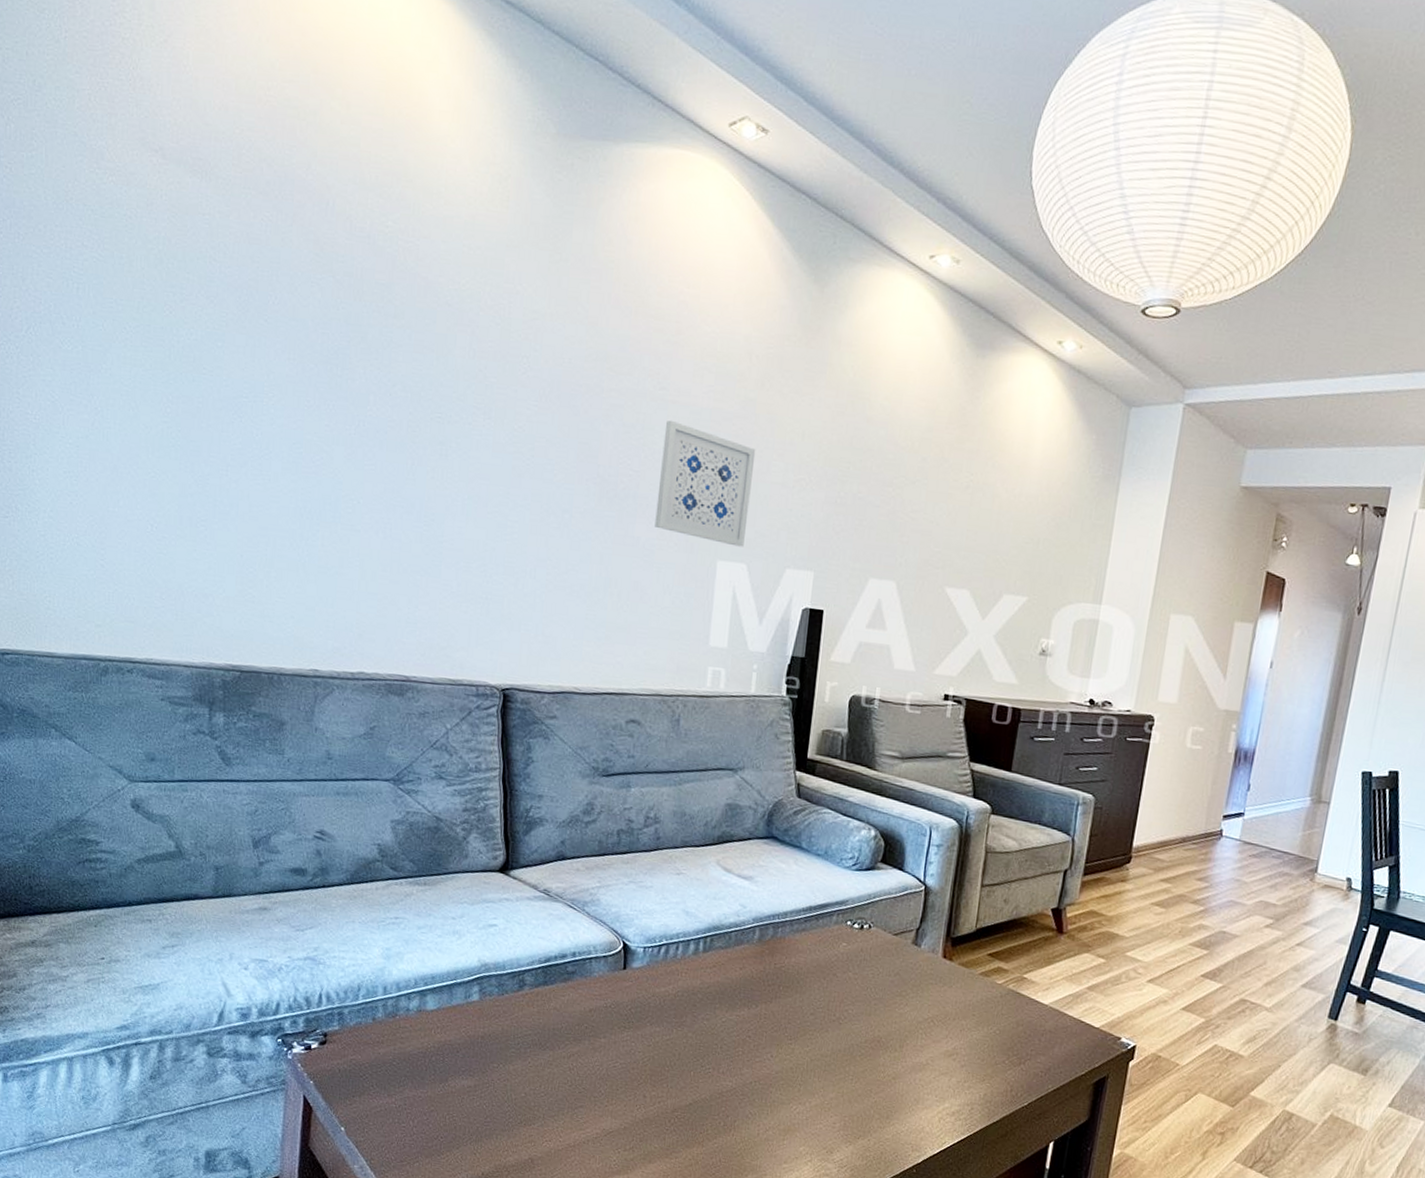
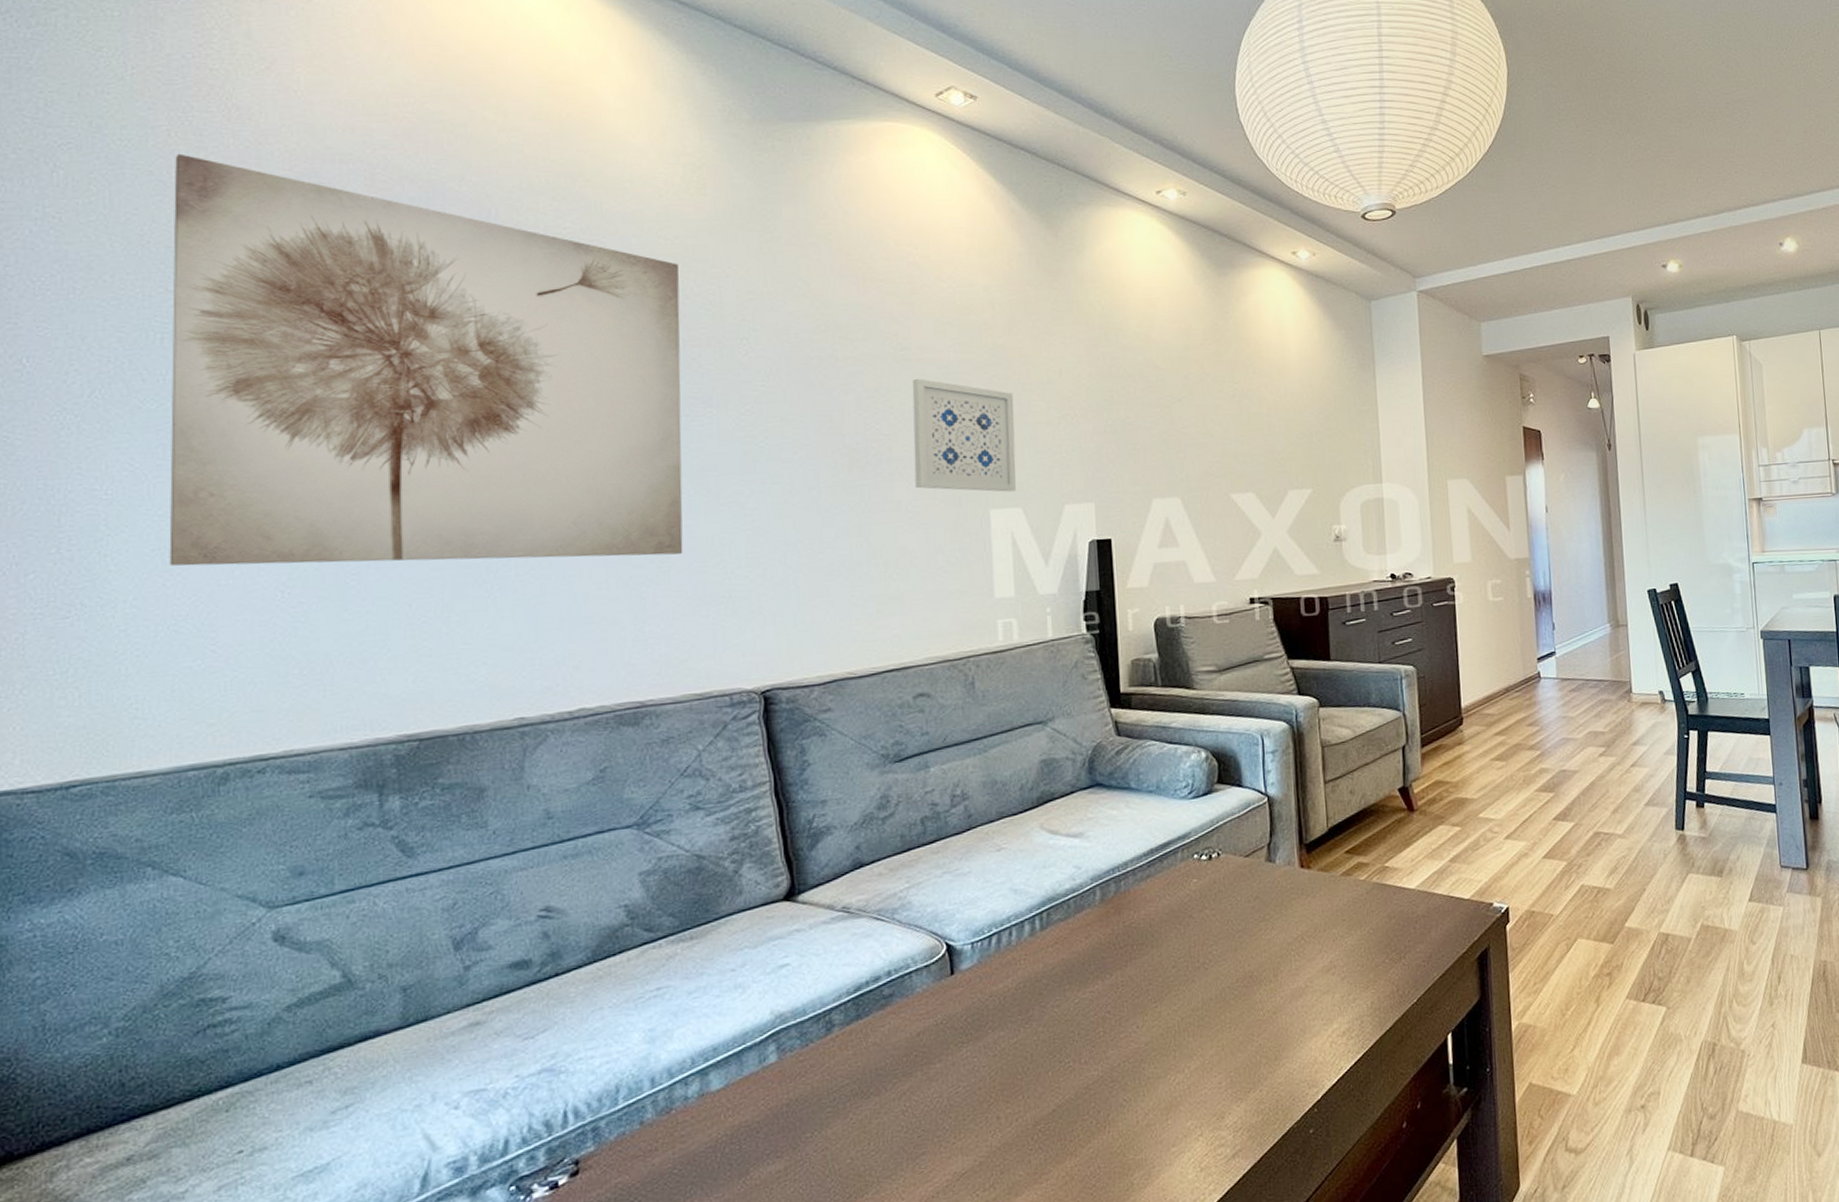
wall art: none [76,117,478,552] -> present [169,153,683,566]

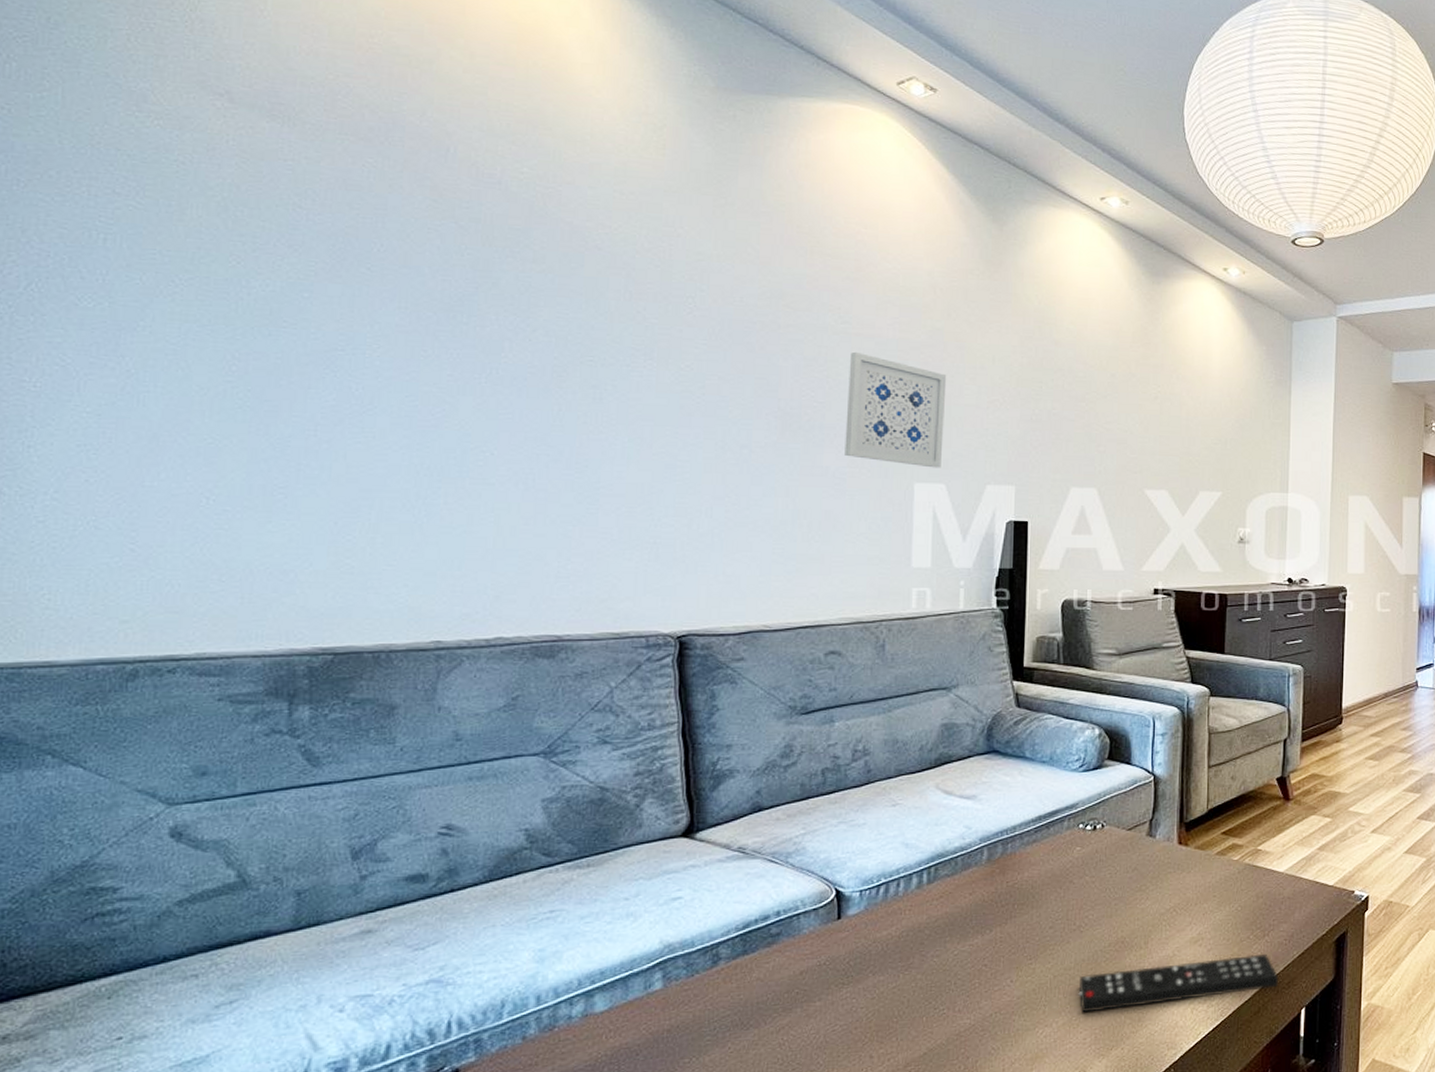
wall art: present [169,153,683,566] -> none [94,58,633,497]
remote control: none [1208,977,1420,1056] -> present [1078,953,1278,1013]

